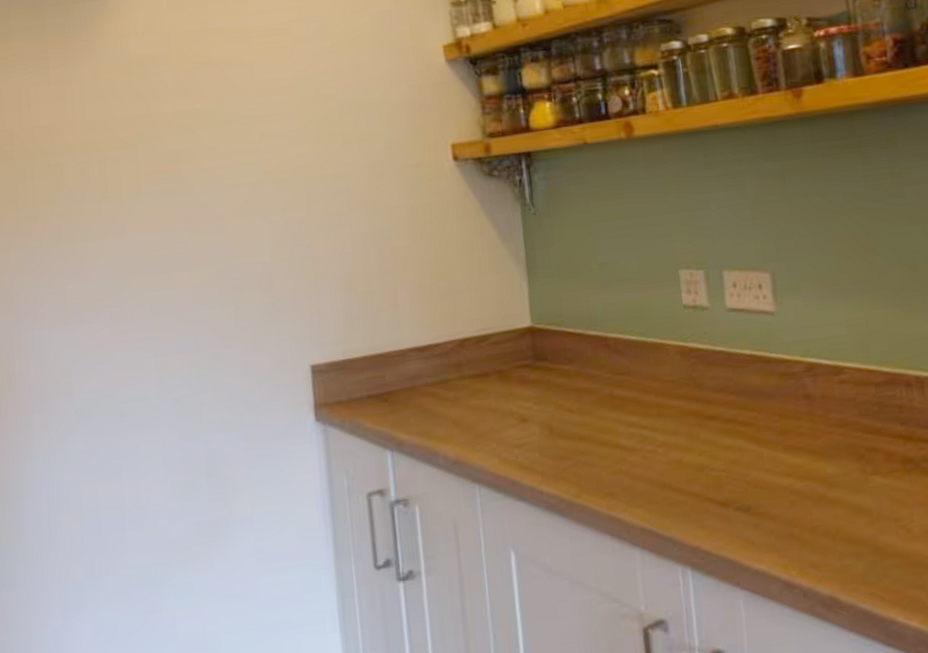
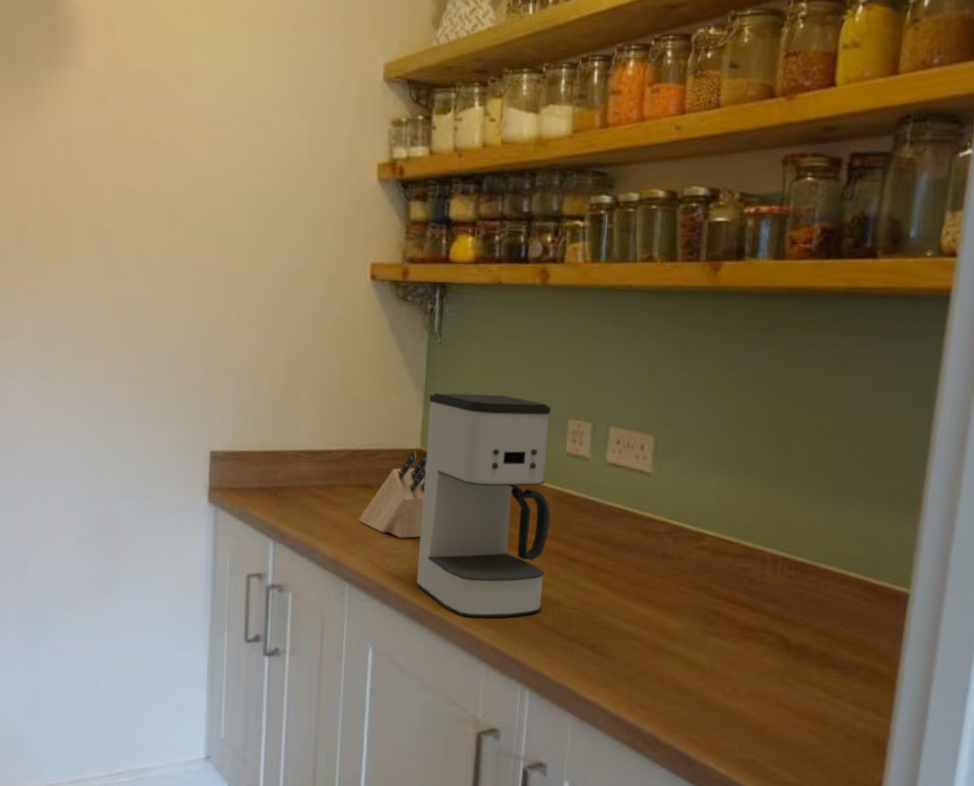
knife block: none [478,327,547,425] -> present [359,450,427,538]
coffee maker: none [532,256,688,500] -> present [416,393,552,618]

